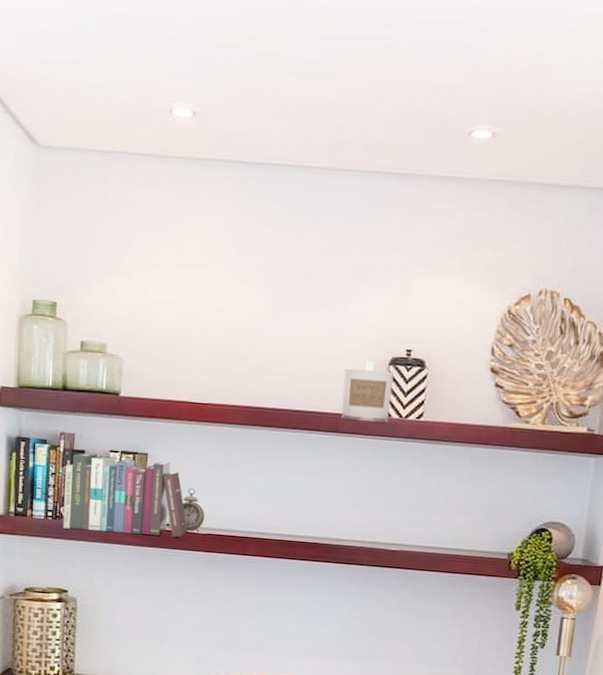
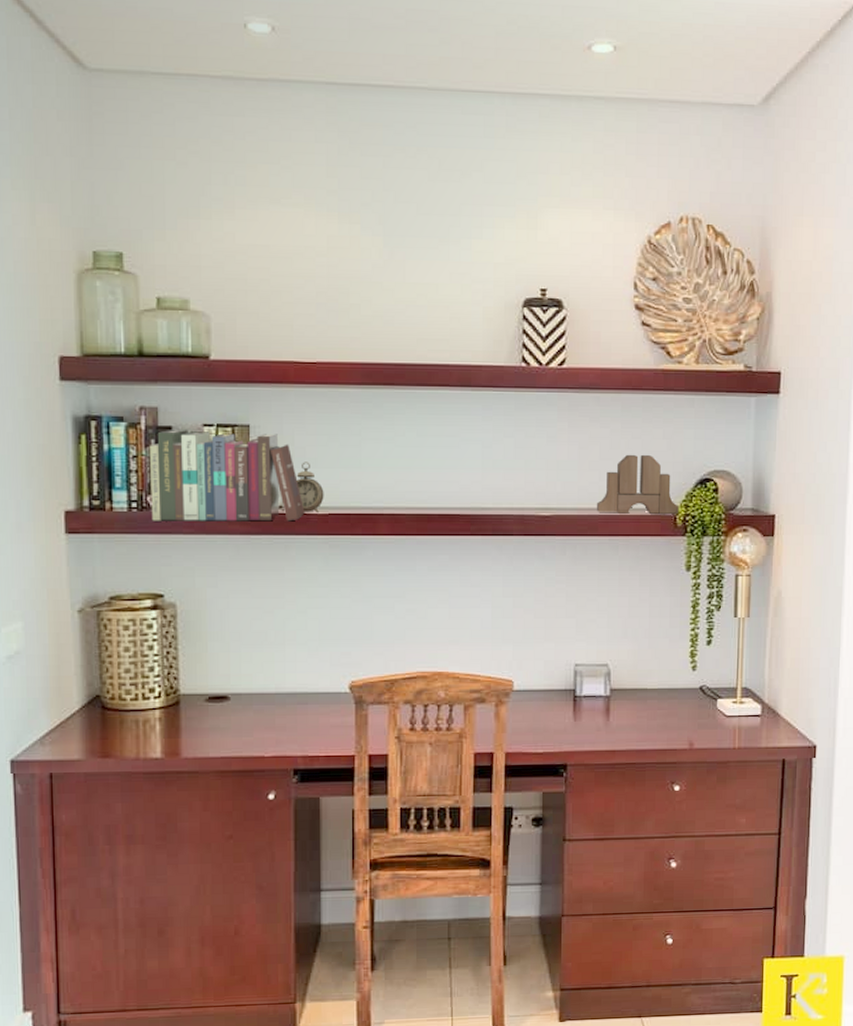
candle: present [341,361,394,423] -> none [473,304,529,373]
bookend: none [440,501,515,558] -> present [597,454,679,514]

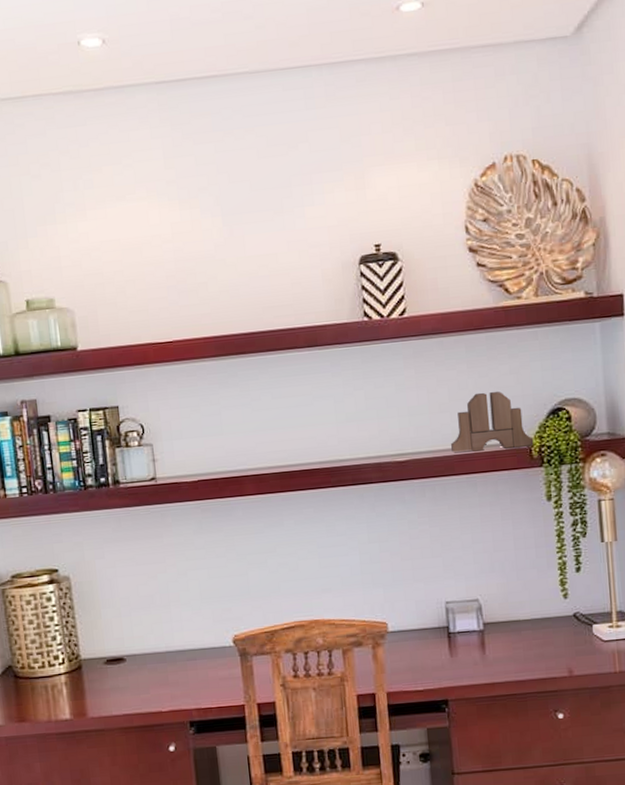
books: present [150,429,305,522] -> none [33,411,176,503]
alarm clock: present [296,462,324,514] -> none [165,434,192,481]

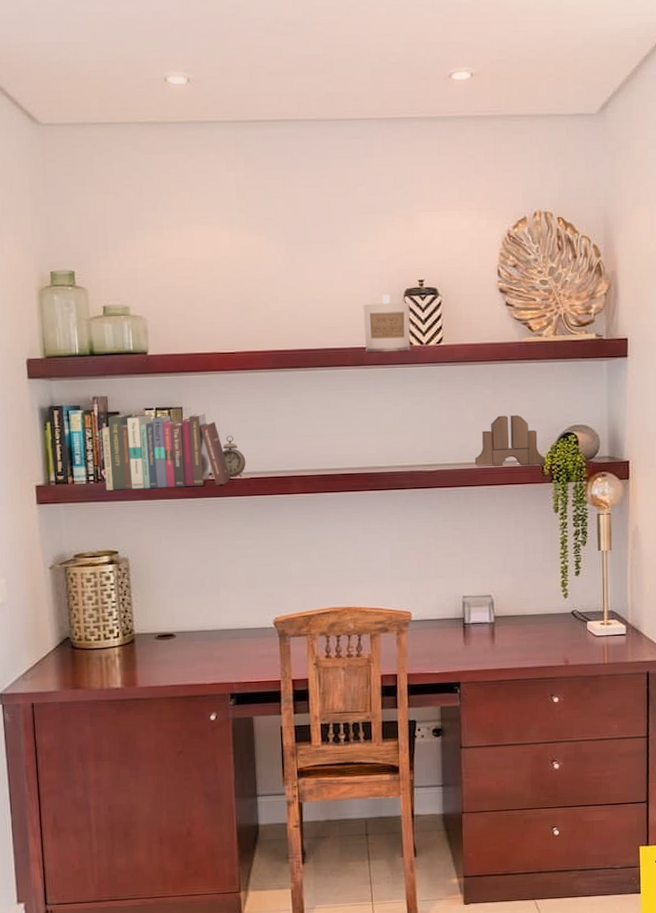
books: none [33,411,176,503] -> present [102,413,231,491]
alarm clock: none [165,434,192,481] -> present [222,435,246,478]
candle: none [313,264,369,332] -> present [363,295,411,353]

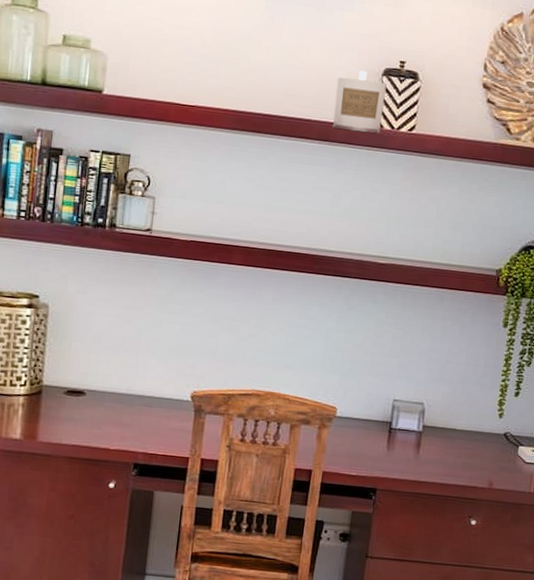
books: present [102,413,231,491] -> none [36,151,170,244]
alarm clock: present [222,435,246,478] -> none [165,192,189,239]
bookend: present [475,415,546,466] -> none [429,216,503,275]

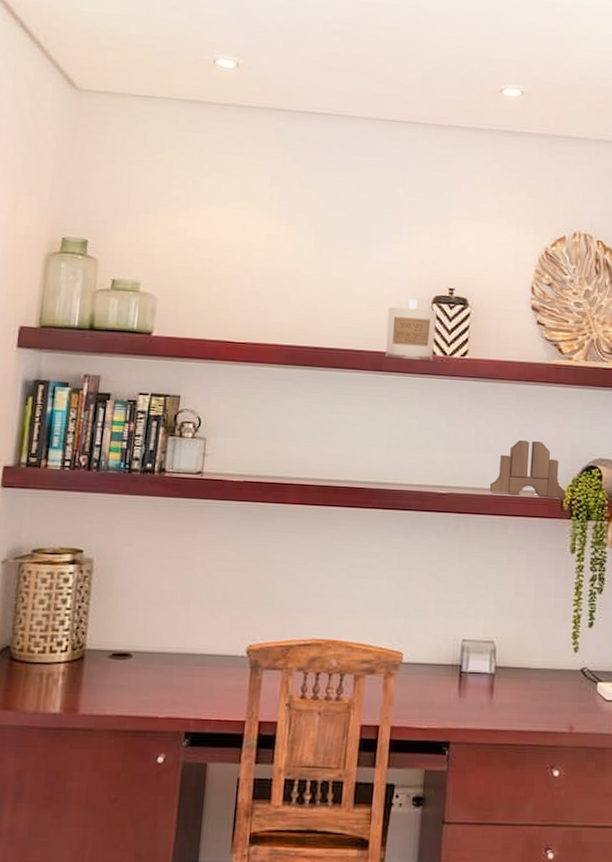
bookend: none [429,216,503,275] -> present [490,439,566,498]

